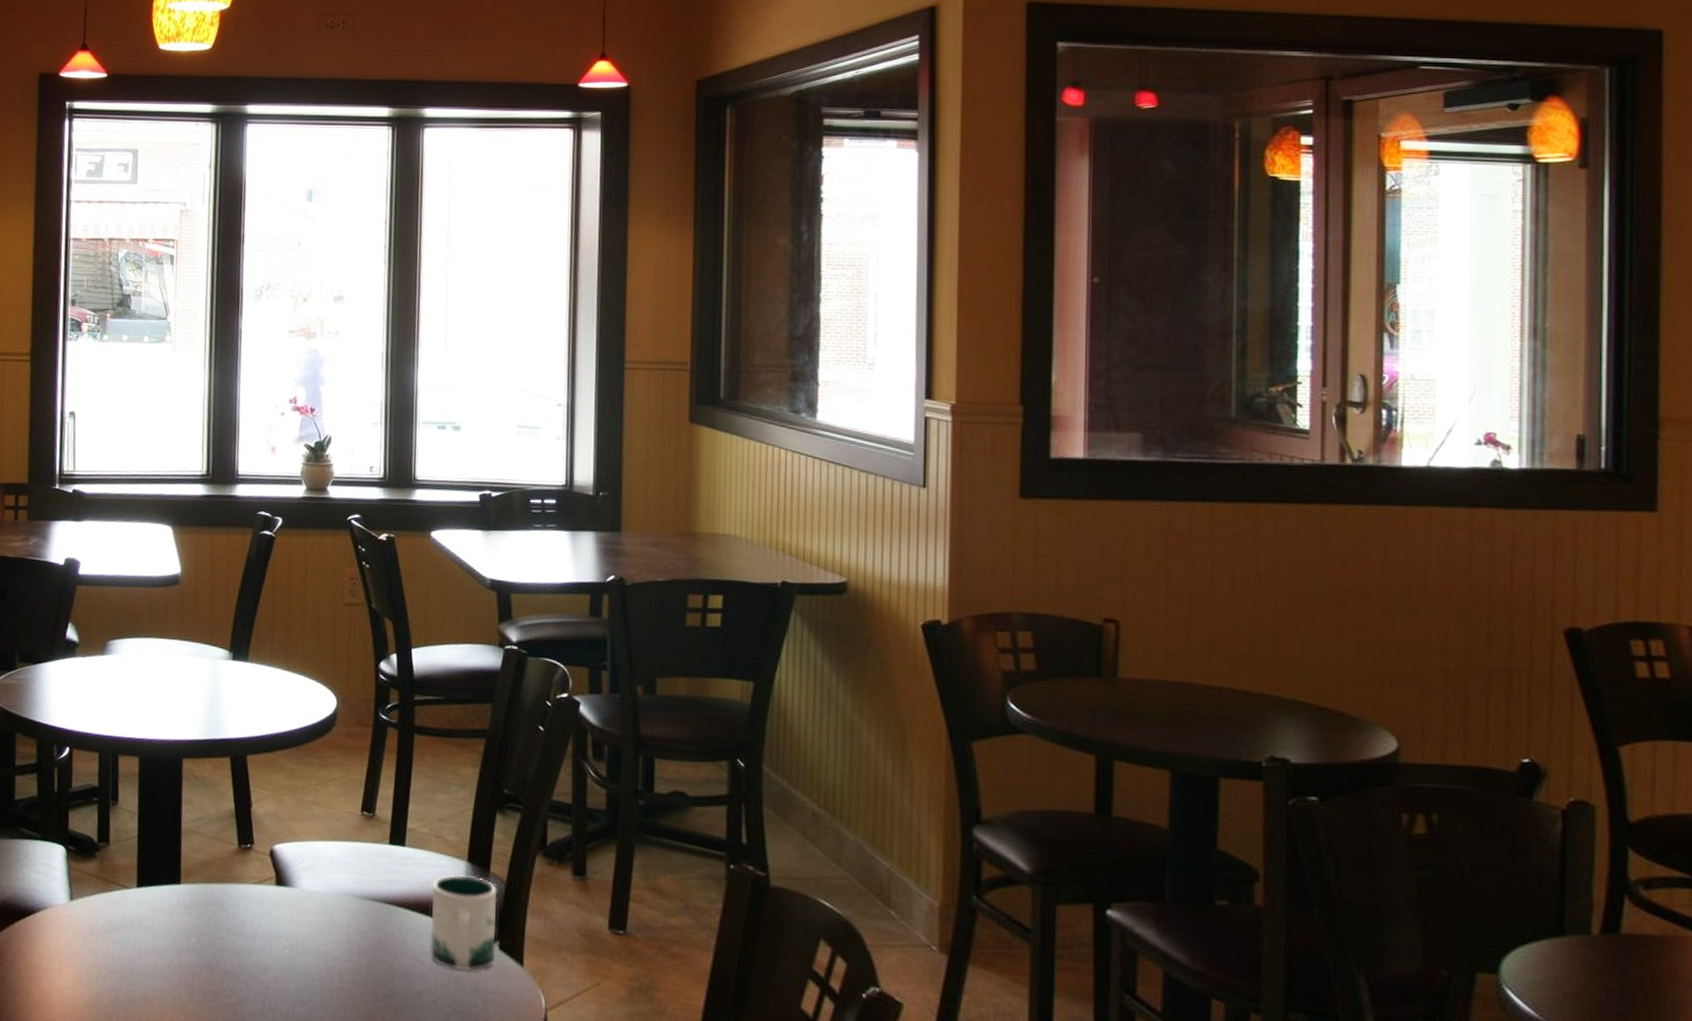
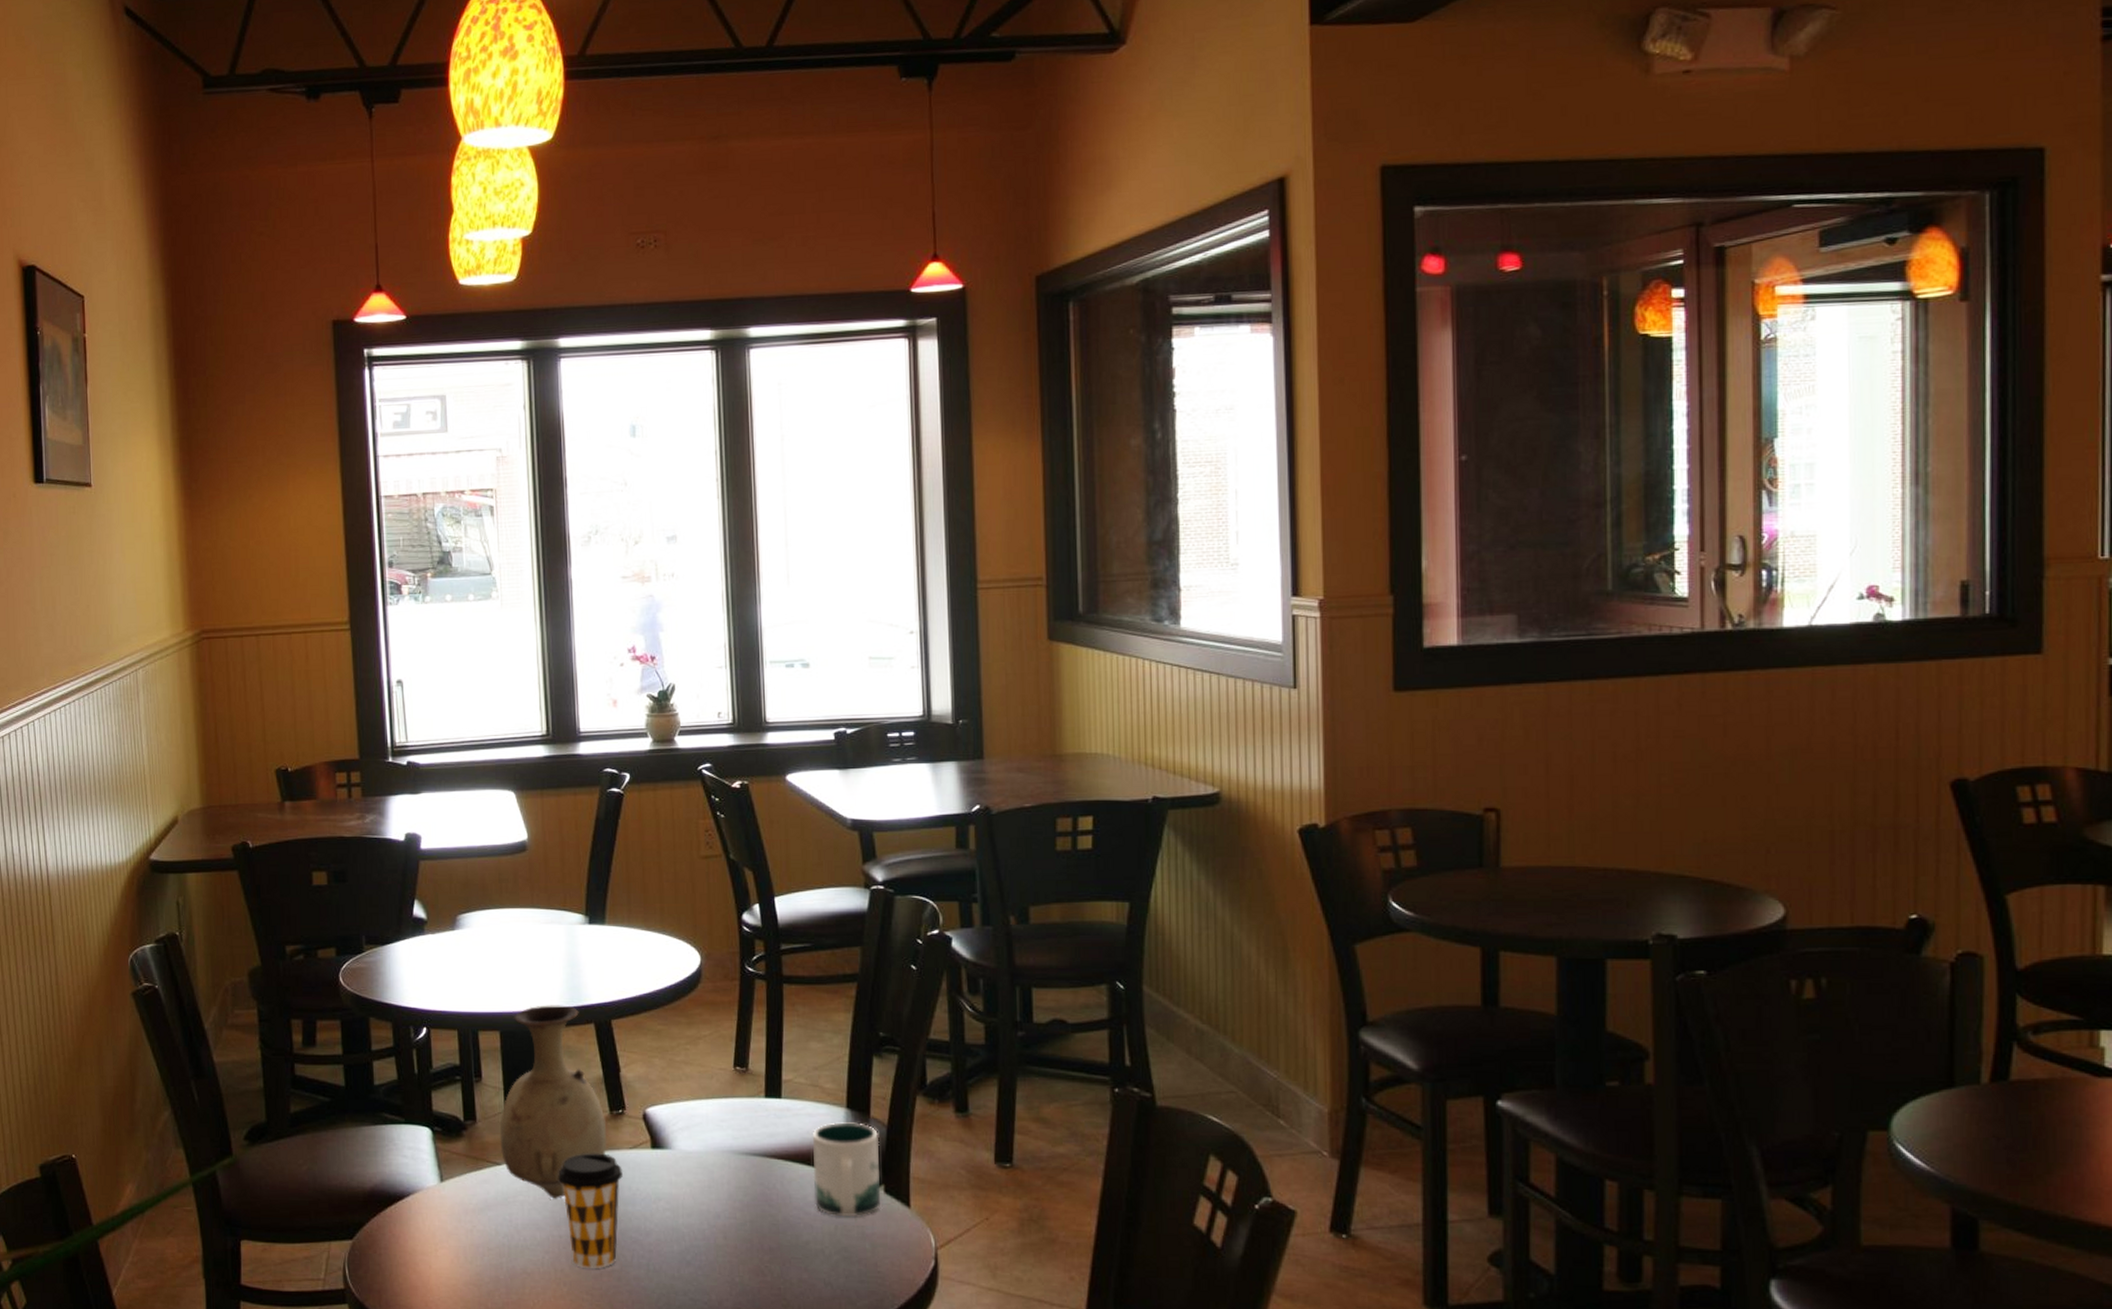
vase: none [130,735,234,928] -> present [499,1005,607,1199]
coffee cup: none [183,884,246,1001] -> present [558,1153,623,1269]

